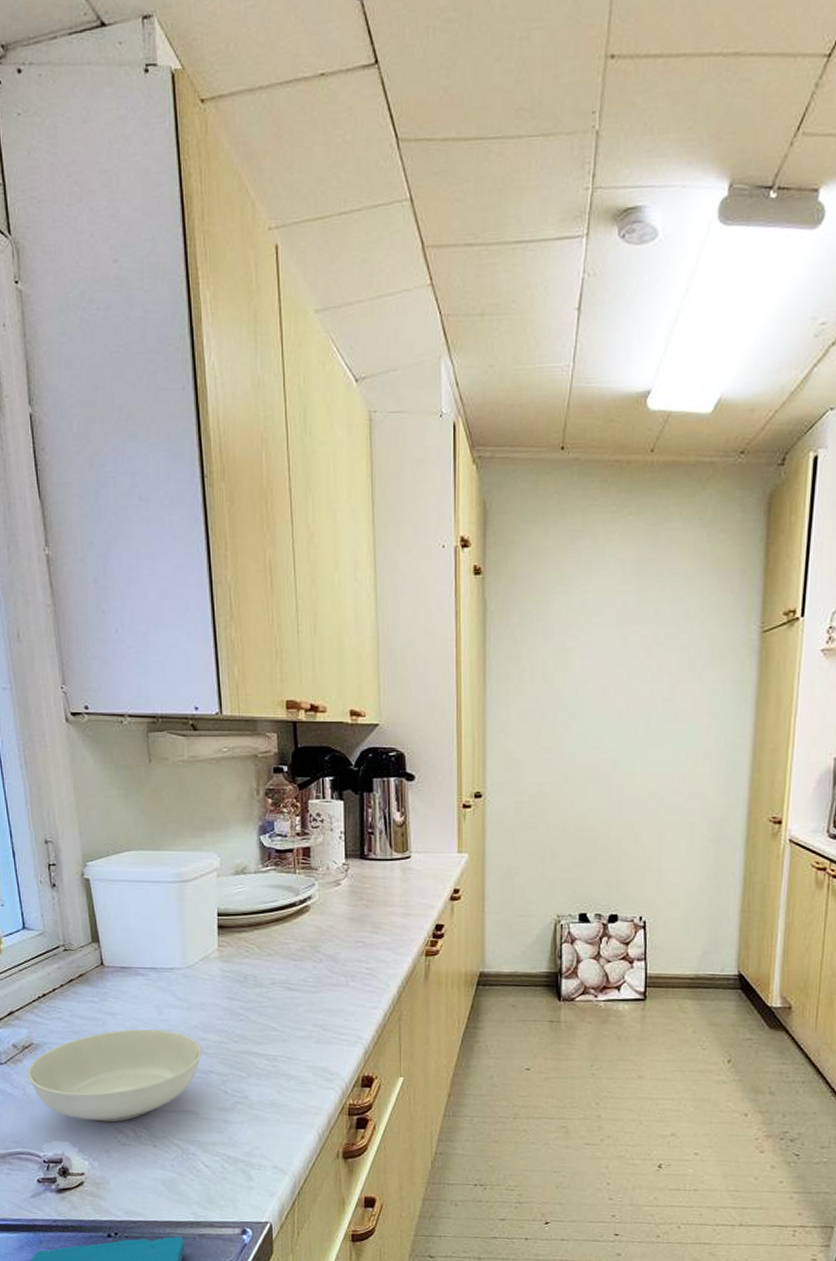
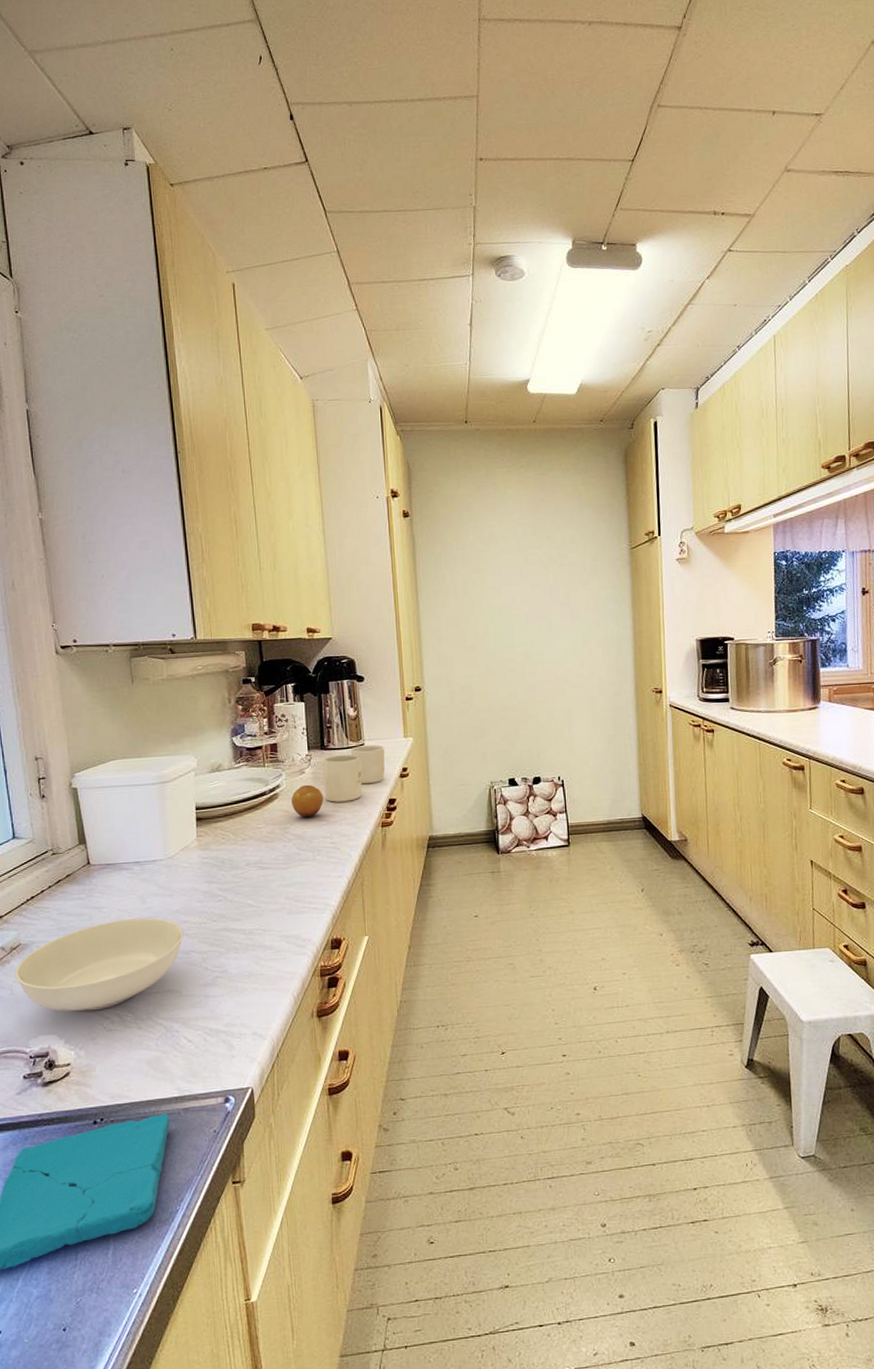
fruit: none [324,898,360,937] -> present [291,784,323,818]
mug: none [362,866,406,923] -> present [323,754,362,802]
mug: none [394,858,435,905] -> present [350,745,385,784]

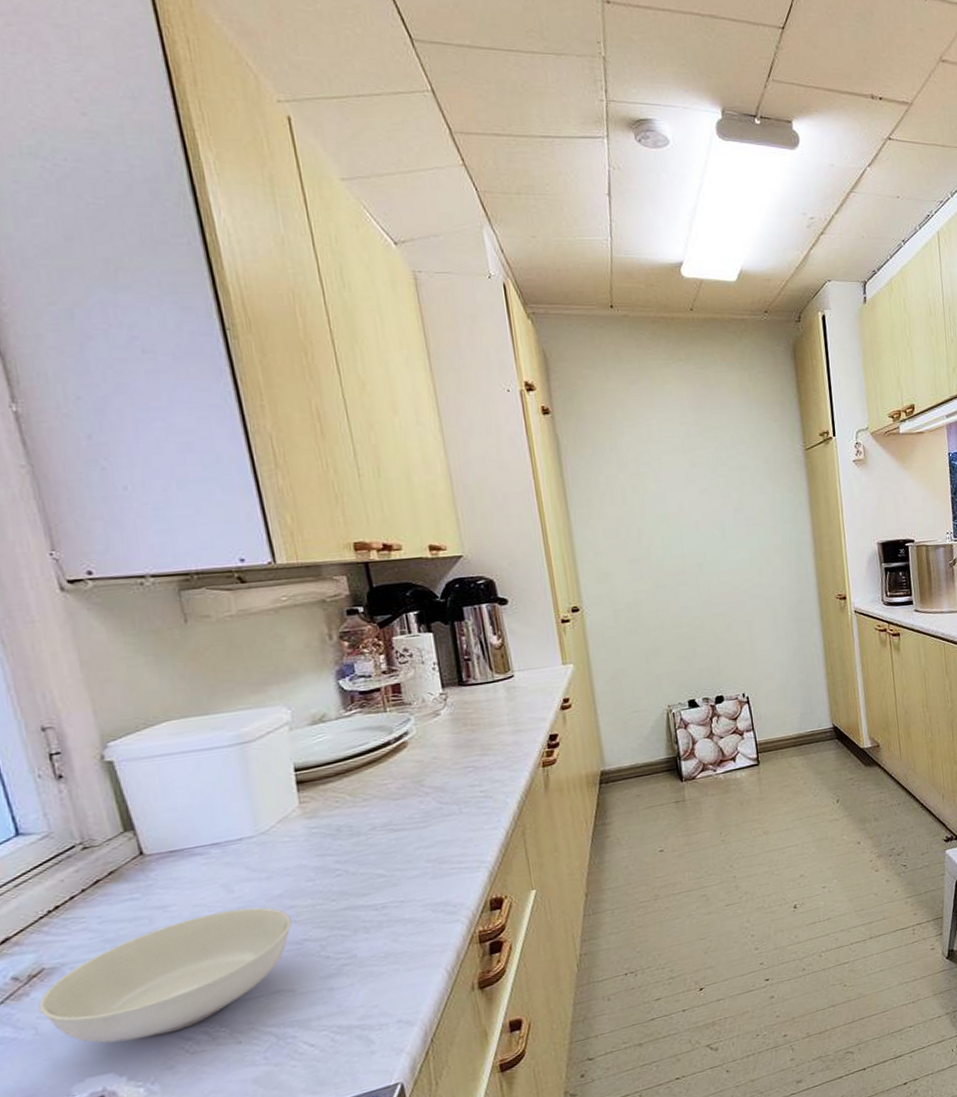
fruit: present [291,784,323,818] -> none [425,727,467,767]
mug: present [323,754,362,802] -> none [463,688,516,745]
mug: present [350,745,385,784] -> none [496,675,543,721]

